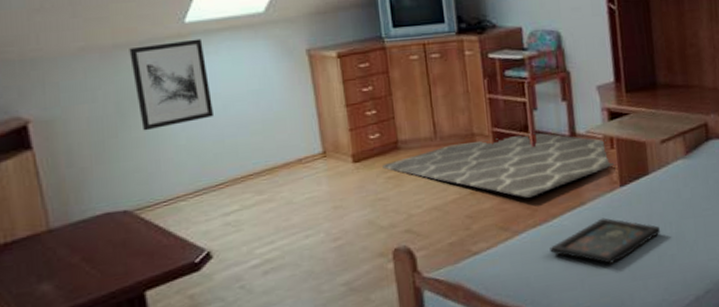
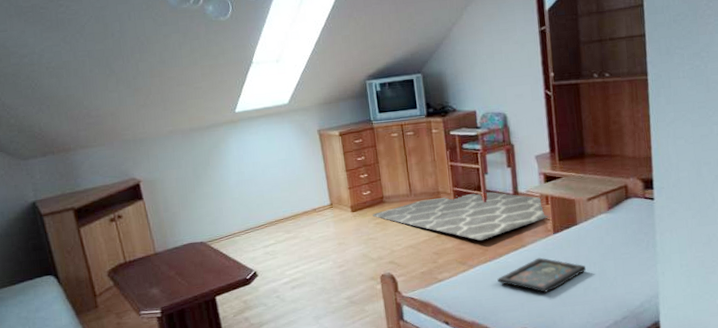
wall art: present [129,39,213,131] -> none [200,123,256,188]

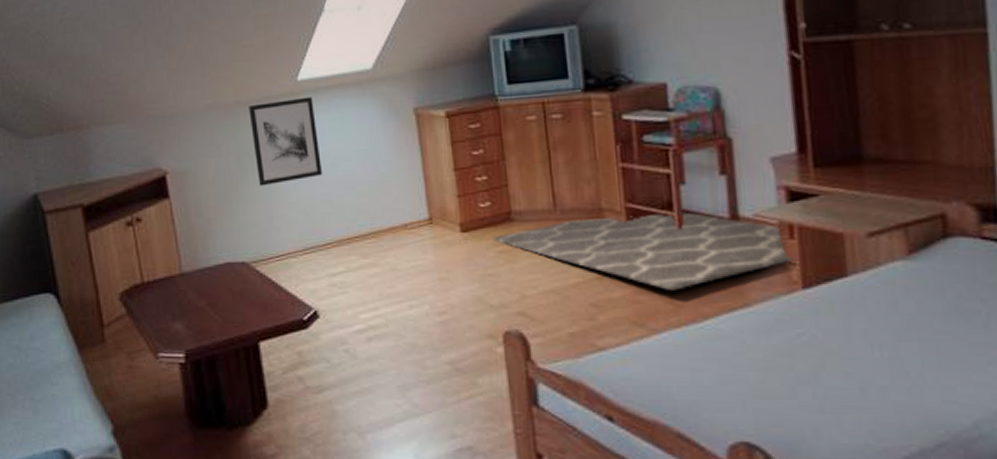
wall art: none [200,123,256,188] -> present [248,96,322,187]
tray: present [497,257,586,293] -> none [699,326,864,386]

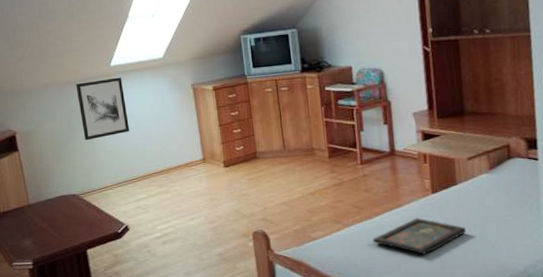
rug: present [493,212,795,290] -> none [245,149,428,199]
tray: none [699,326,864,386] -> present [373,218,466,254]

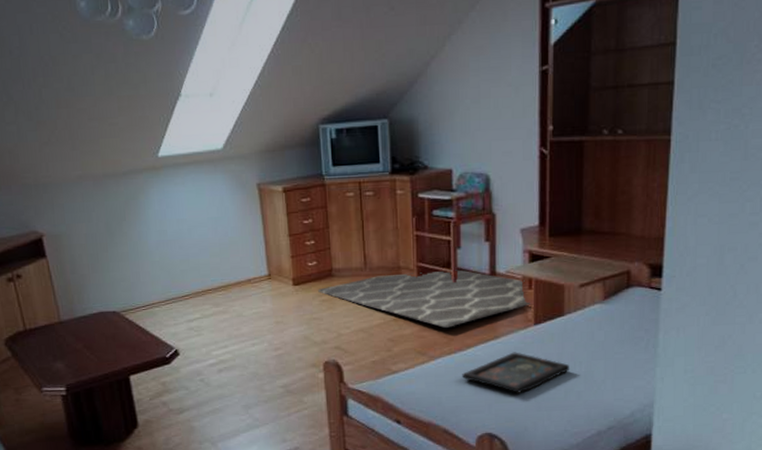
wall art: present [76,77,129,141] -> none [115,171,180,248]
rug: none [245,149,428,199] -> present [318,269,531,328]

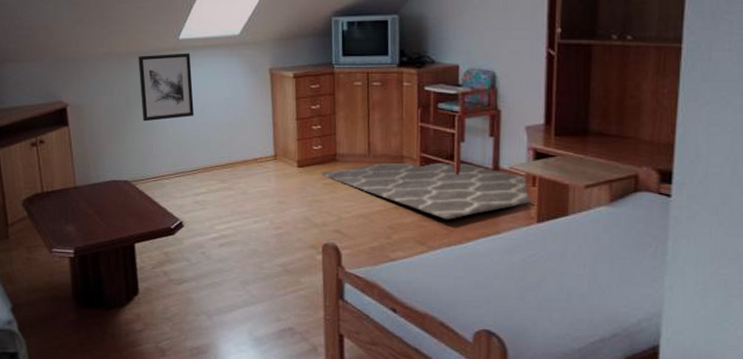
wall art: none [115,171,180,248] -> present [138,53,194,122]
tray: present [462,352,569,393] -> none [461,248,572,291]

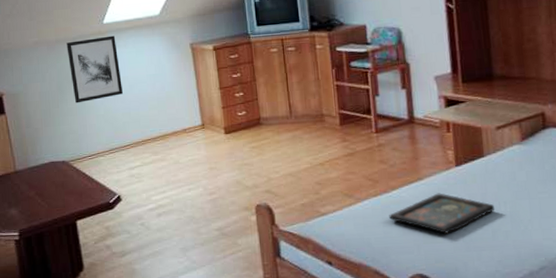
rug: present [321,162,534,219] -> none [248,115,451,171]
tray: none [461,248,572,291] -> present [389,193,494,234]

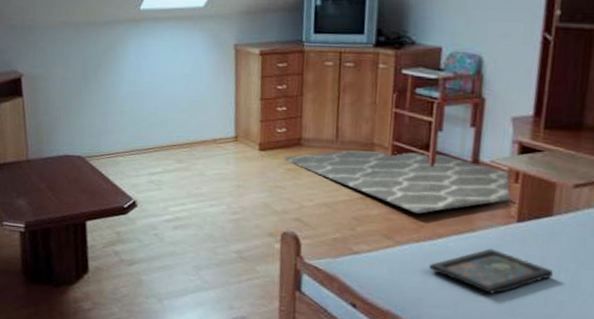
wall art: present [66,35,123,104] -> none [96,24,153,96]
rug: none [248,115,451,171] -> present [284,150,516,214]

